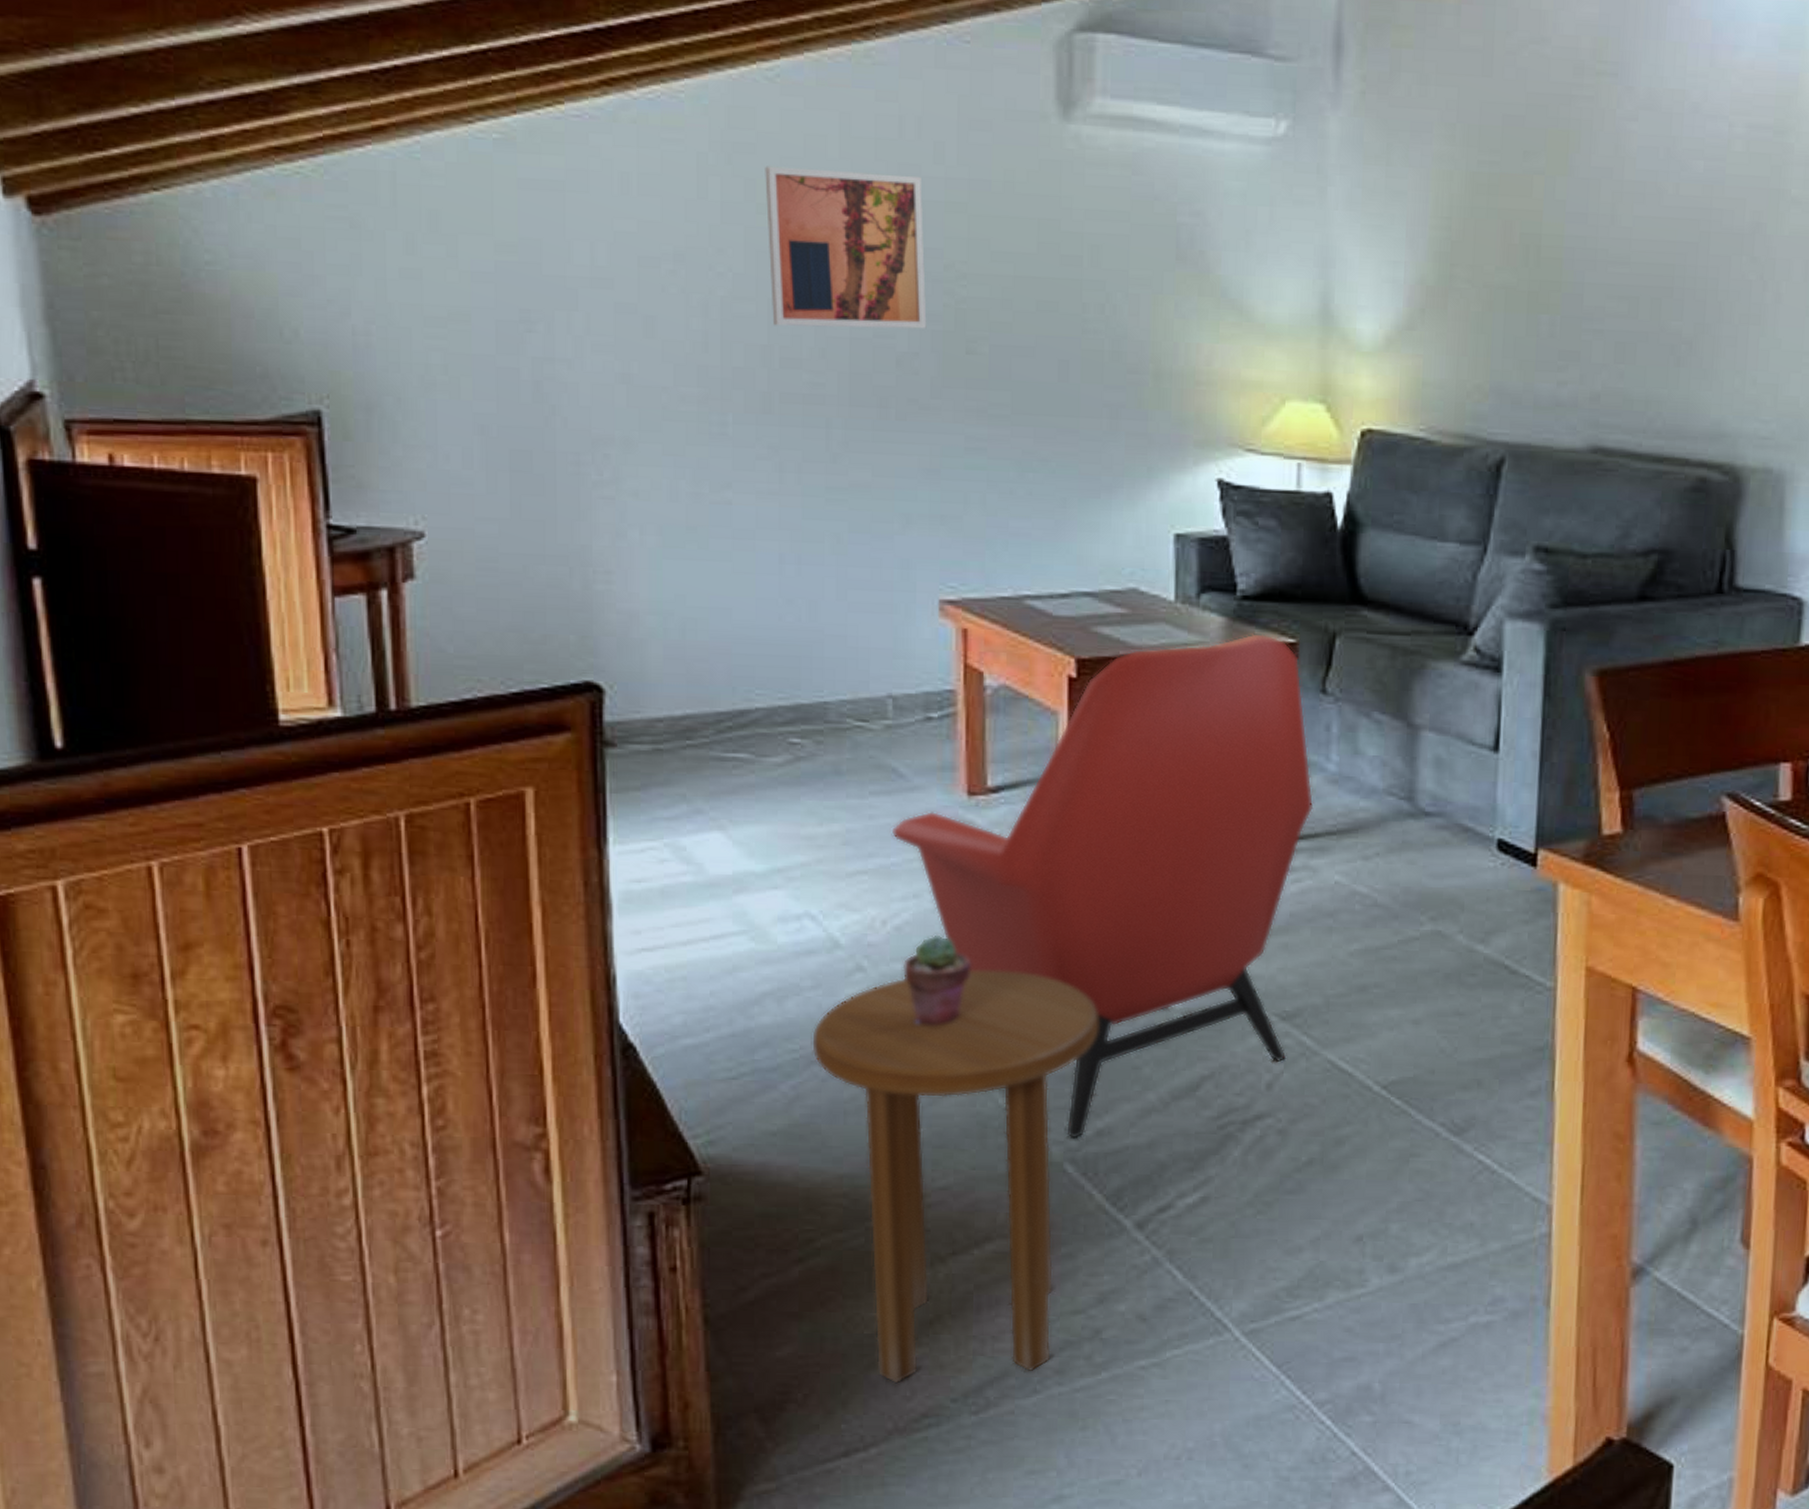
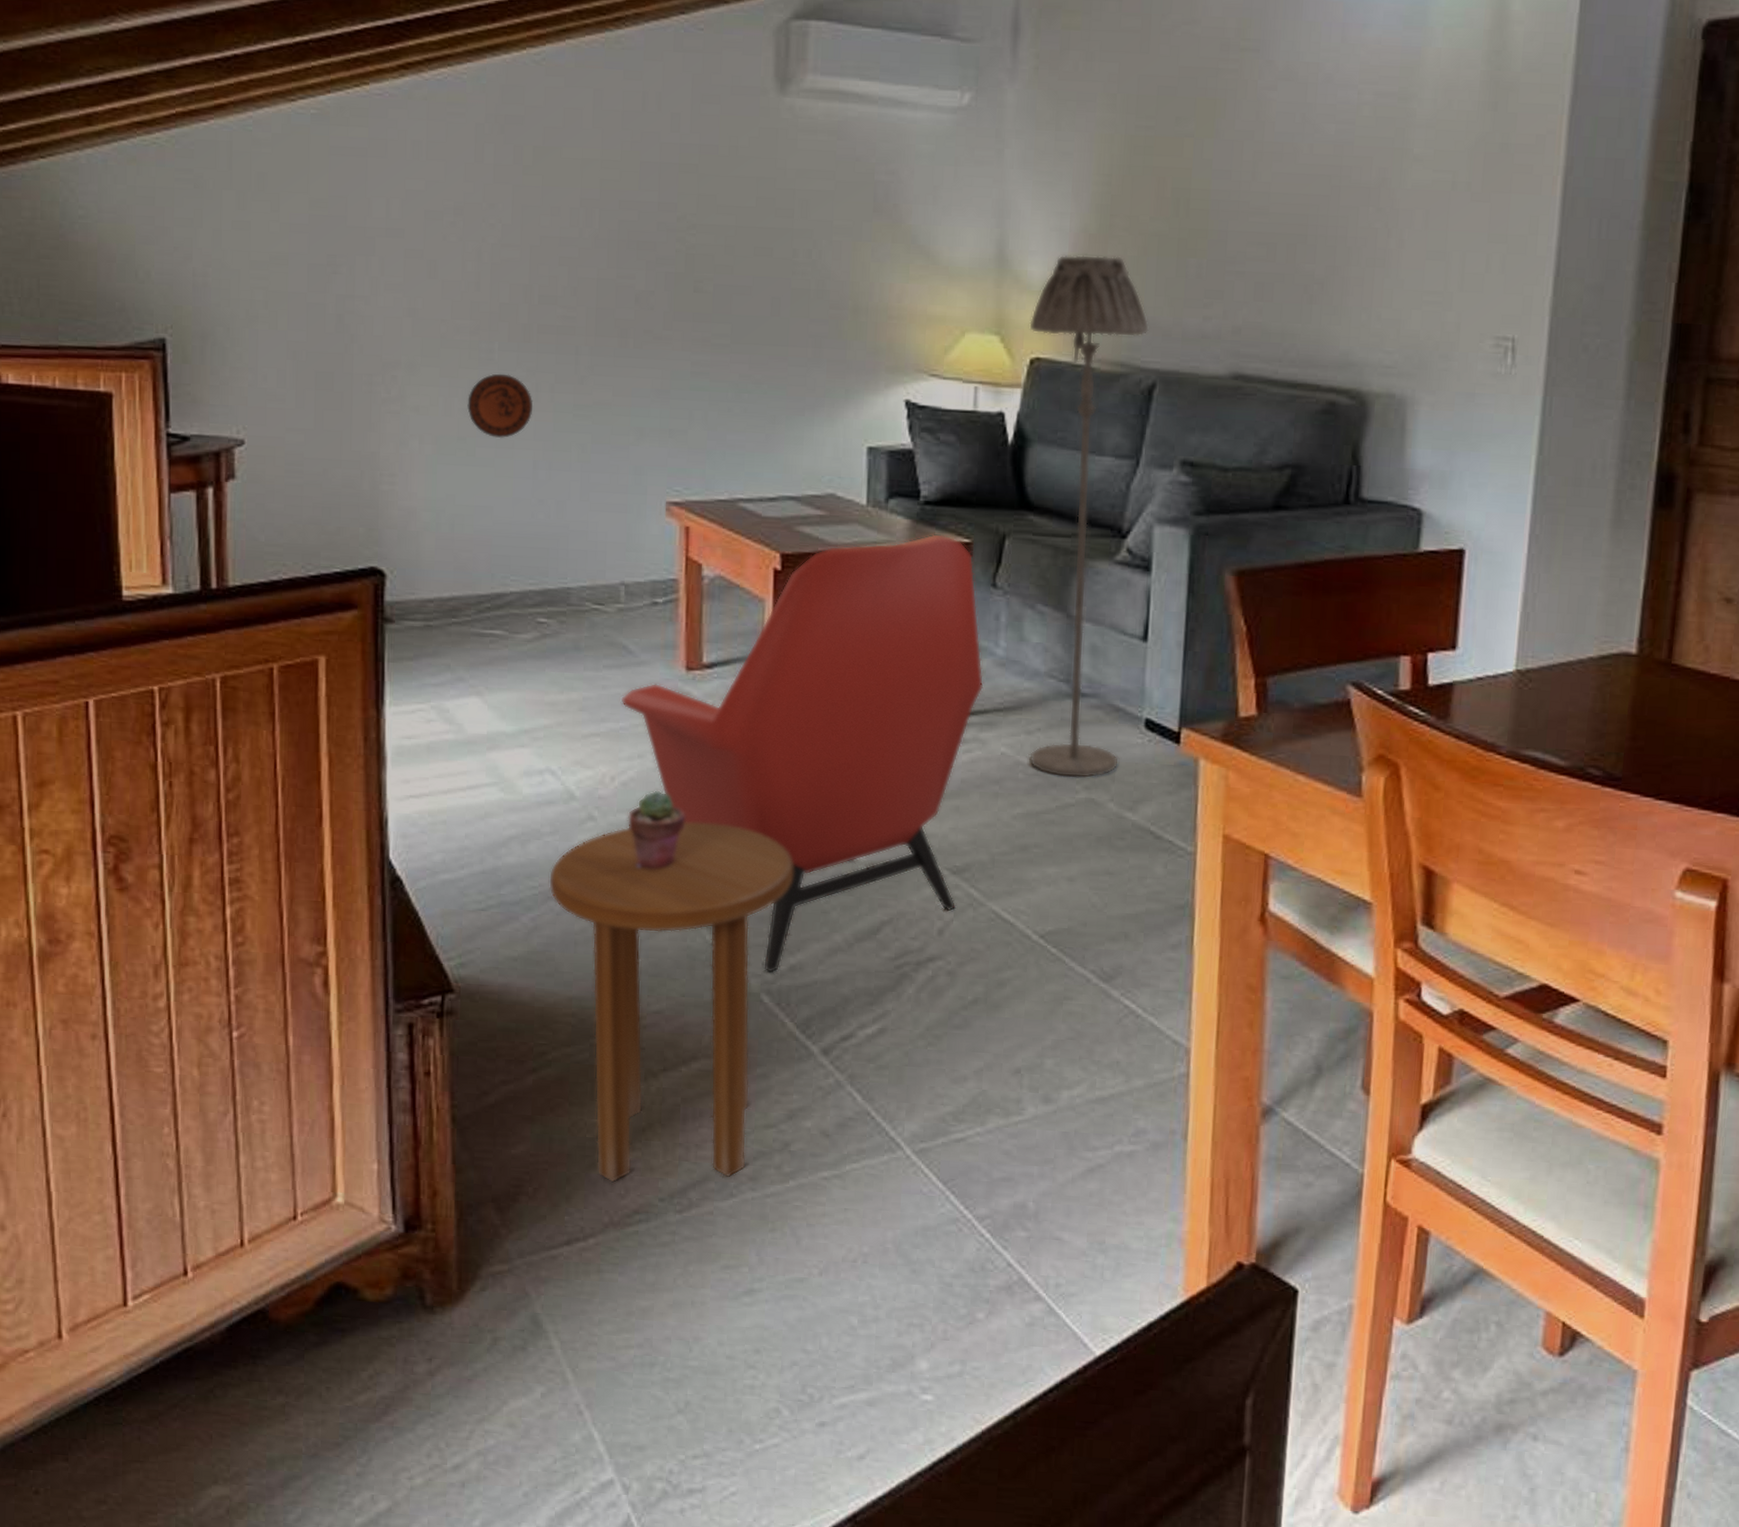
decorative plate: none [697,451,776,528] -> present [467,373,532,439]
wall art: present [765,166,927,329] -> none [530,134,662,271]
floor lamp: none [1359,310,1496,909] -> present [1029,254,1149,779]

